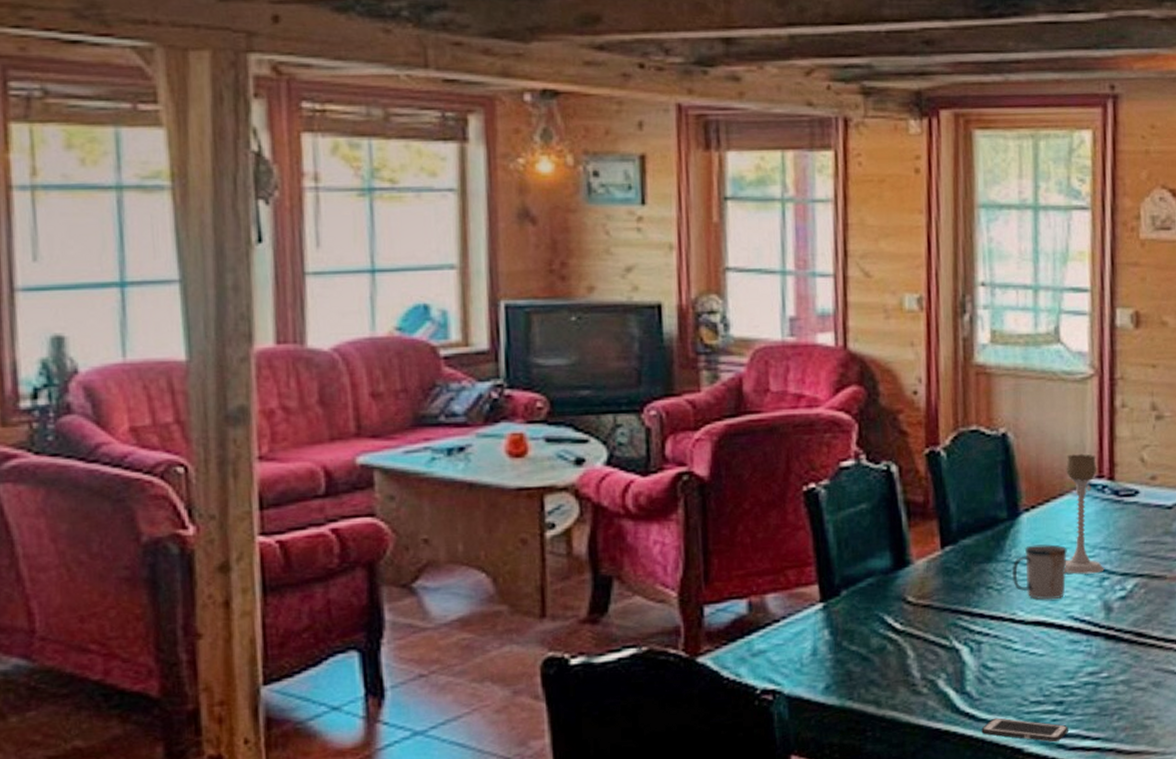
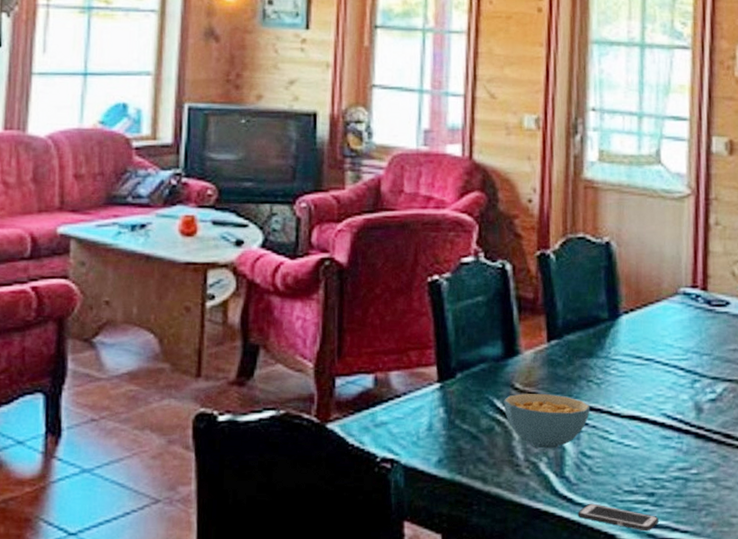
cereal bowl: none [895,605,991,665] -> present [503,393,591,449]
mug: present [1013,544,1067,600] -> none [611,345,662,397]
candle holder: present [1065,454,1105,574] -> none [659,264,696,376]

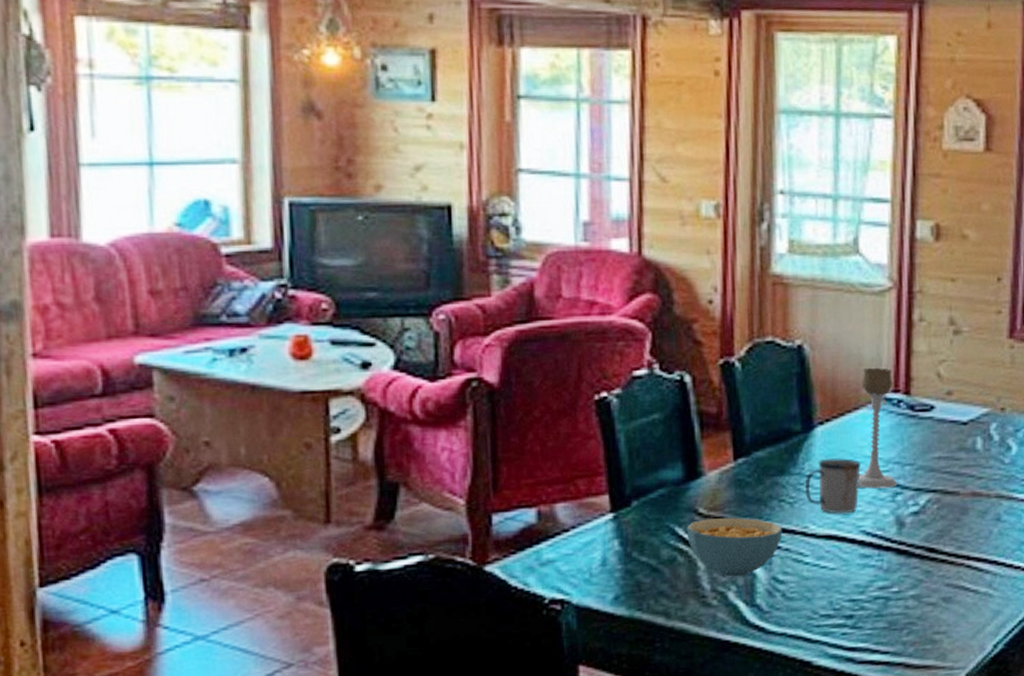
cell phone: present [578,503,659,532] -> none [770,630,858,656]
mug: none [611,345,662,397] -> present [805,458,861,514]
candle holder: none [659,264,696,376] -> present [858,367,898,489]

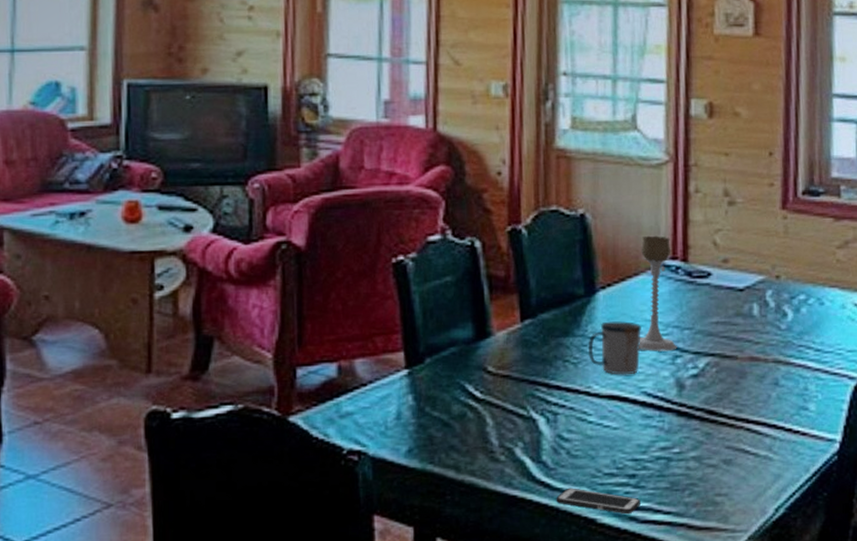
cereal bowl: present [686,518,783,577] -> none [476,377,567,434]
cell phone: none [770,630,858,656] -> present [556,487,640,515]

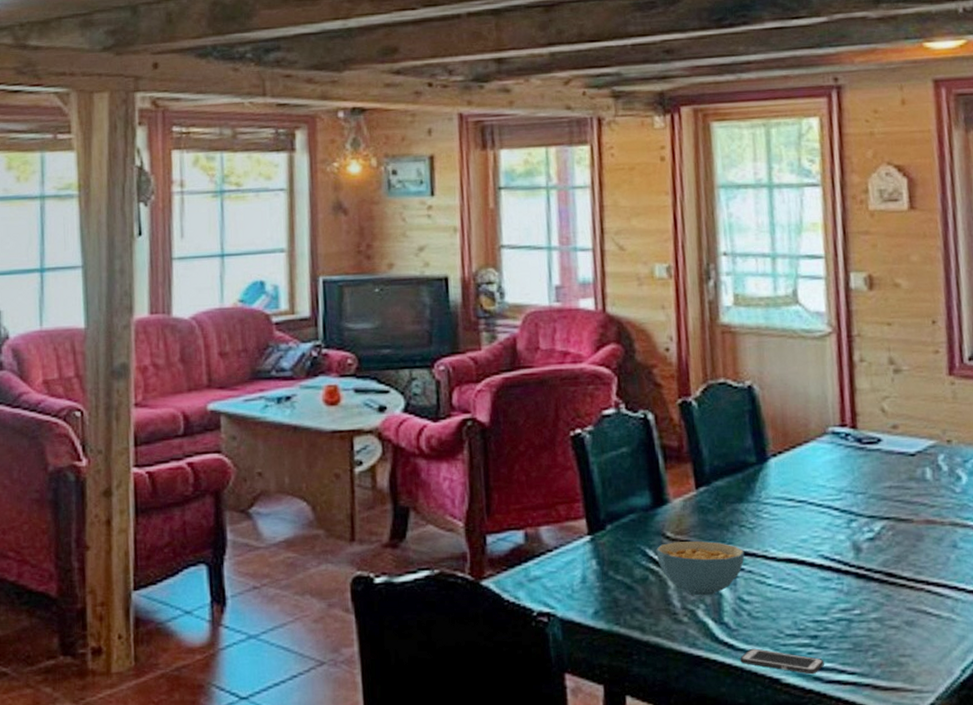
cereal bowl: none [476,377,567,434] -> present [656,541,745,596]
mug: present [589,321,641,375] -> none [763,487,815,539]
candle holder: present [639,235,677,351] -> none [809,404,852,516]

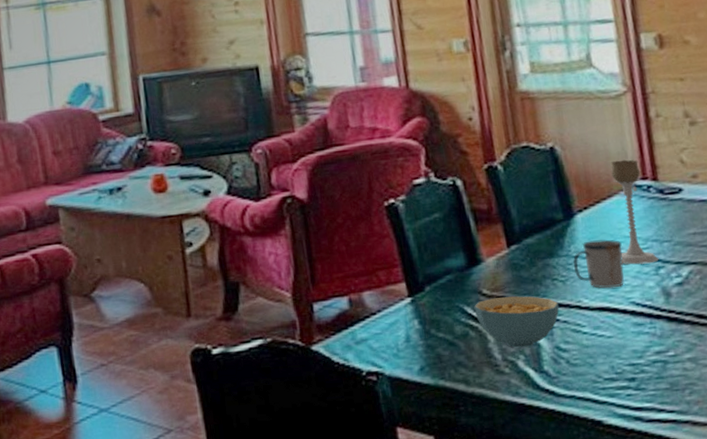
cell phone: present [740,648,824,675] -> none [562,393,643,415]
mug: none [763,487,815,539] -> present [573,239,624,289]
candle holder: none [809,404,852,516] -> present [611,159,659,265]

